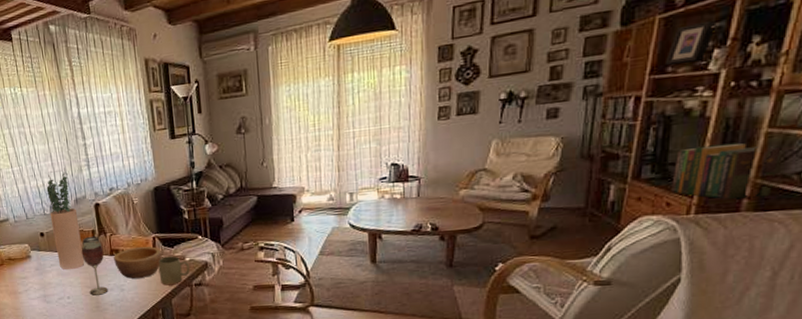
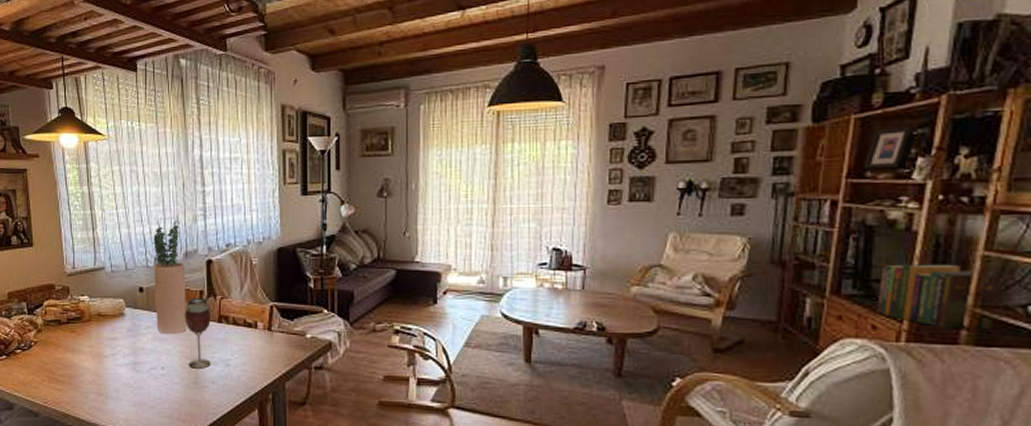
bowl: present [114,246,162,279] -> none [222,315,279,353]
mug: present [158,256,191,286] -> none [273,330,311,366]

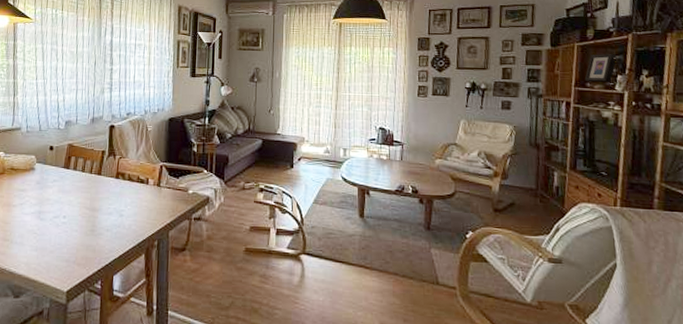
vase: present [153,215,187,335] -> none [62,87,91,188]
wineglass: present [184,297,211,369] -> none [87,156,110,218]
books: present [877,264,1000,330] -> none [600,149,675,199]

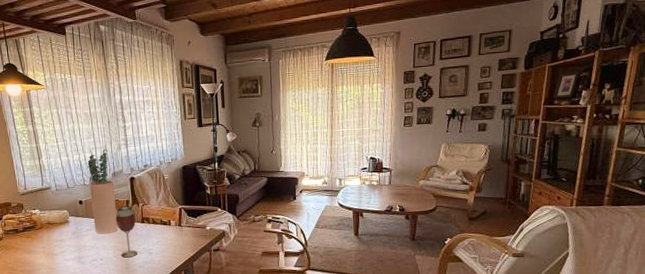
vase: none [62,87,91,188] -> present [87,145,118,235]
wineglass: none [87,156,110,218] -> present [115,205,138,258]

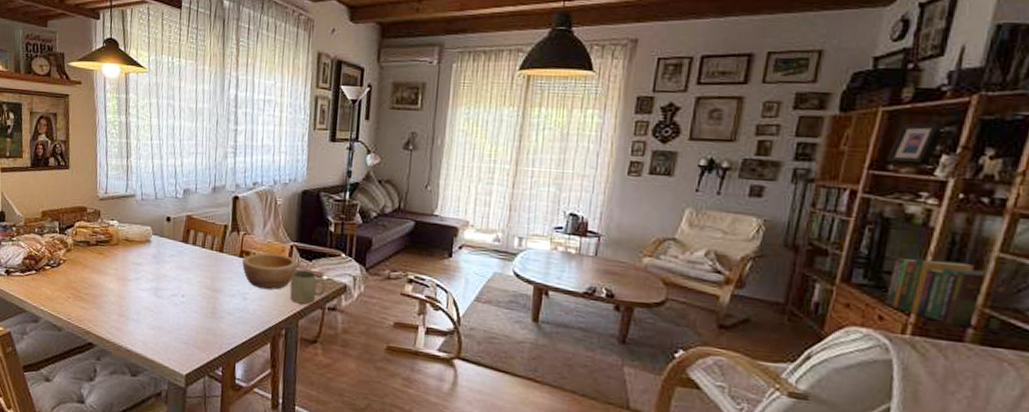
vase: present [87,145,118,235] -> none [180,151,213,266]
wineglass: present [115,205,138,258] -> none [207,231,233,300]
bowl: none [144,216,187,244] -> present [242,253,298,290]
mug: none [183,225,210,250] -> present [289,269,327,305]
books: none [560,156,625,197] -> present [885,258,1013,331]

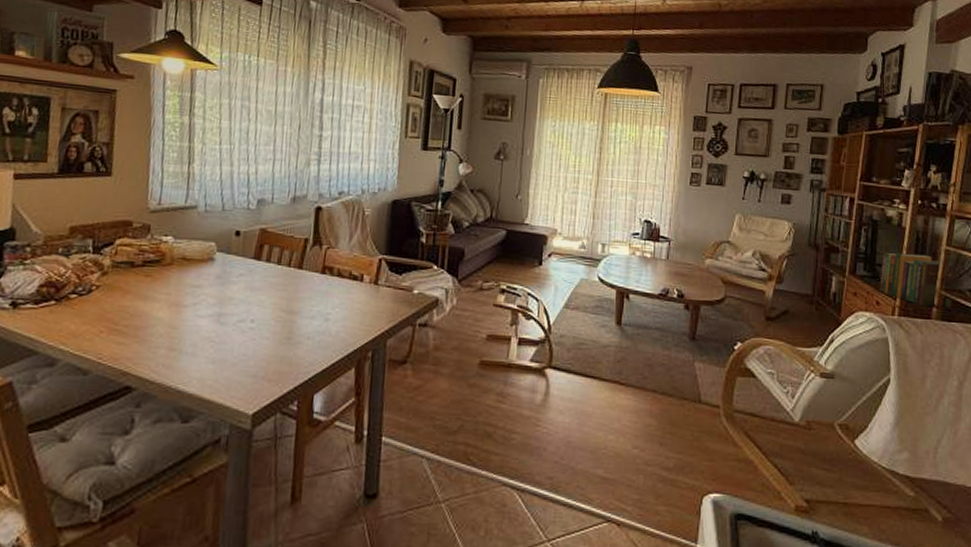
bowl: present [242,253,298,290] -> none [324,267,387,308]
mug: present [289,269,327,305] -> none [377,284,418,322]
picture frame: present [885,122,947,165] -> none [870,144,906,177]

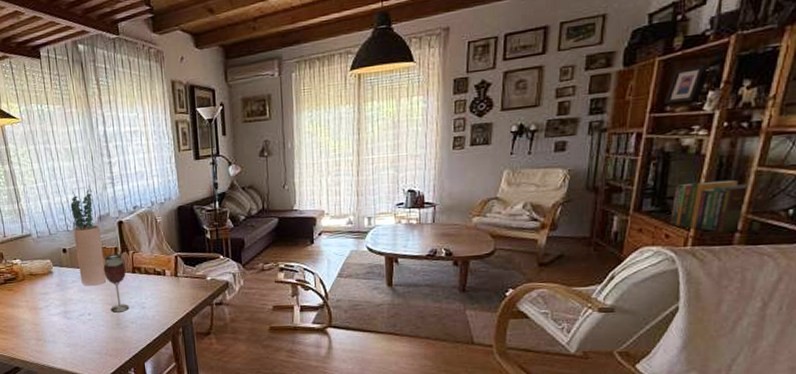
vase: none [250,157,292,285] -> present [70,185,107,287]
wineglass: none [283,245,315,323] -> present [103,253,129,313]
picture frame: none [870,144,906,177] -> present [663,64,711,106]

